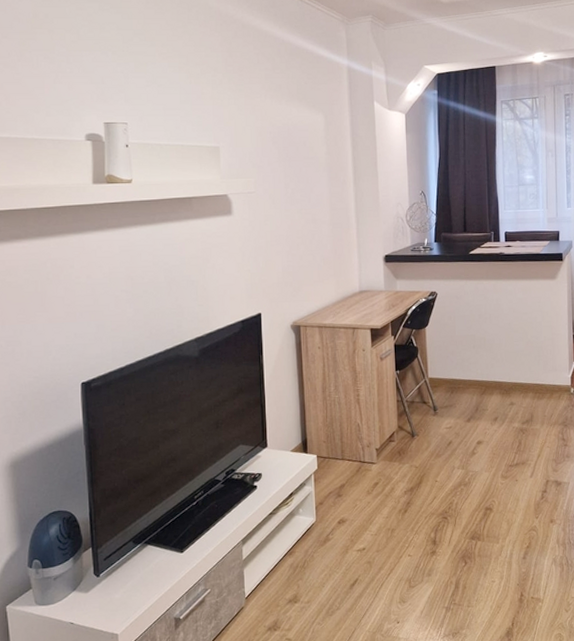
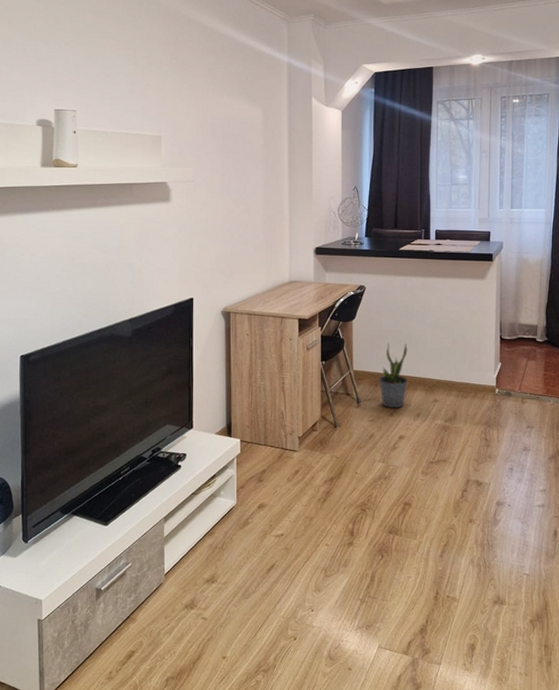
potted plant: none [454,347,483,414] -> present [378,343,408,409]

